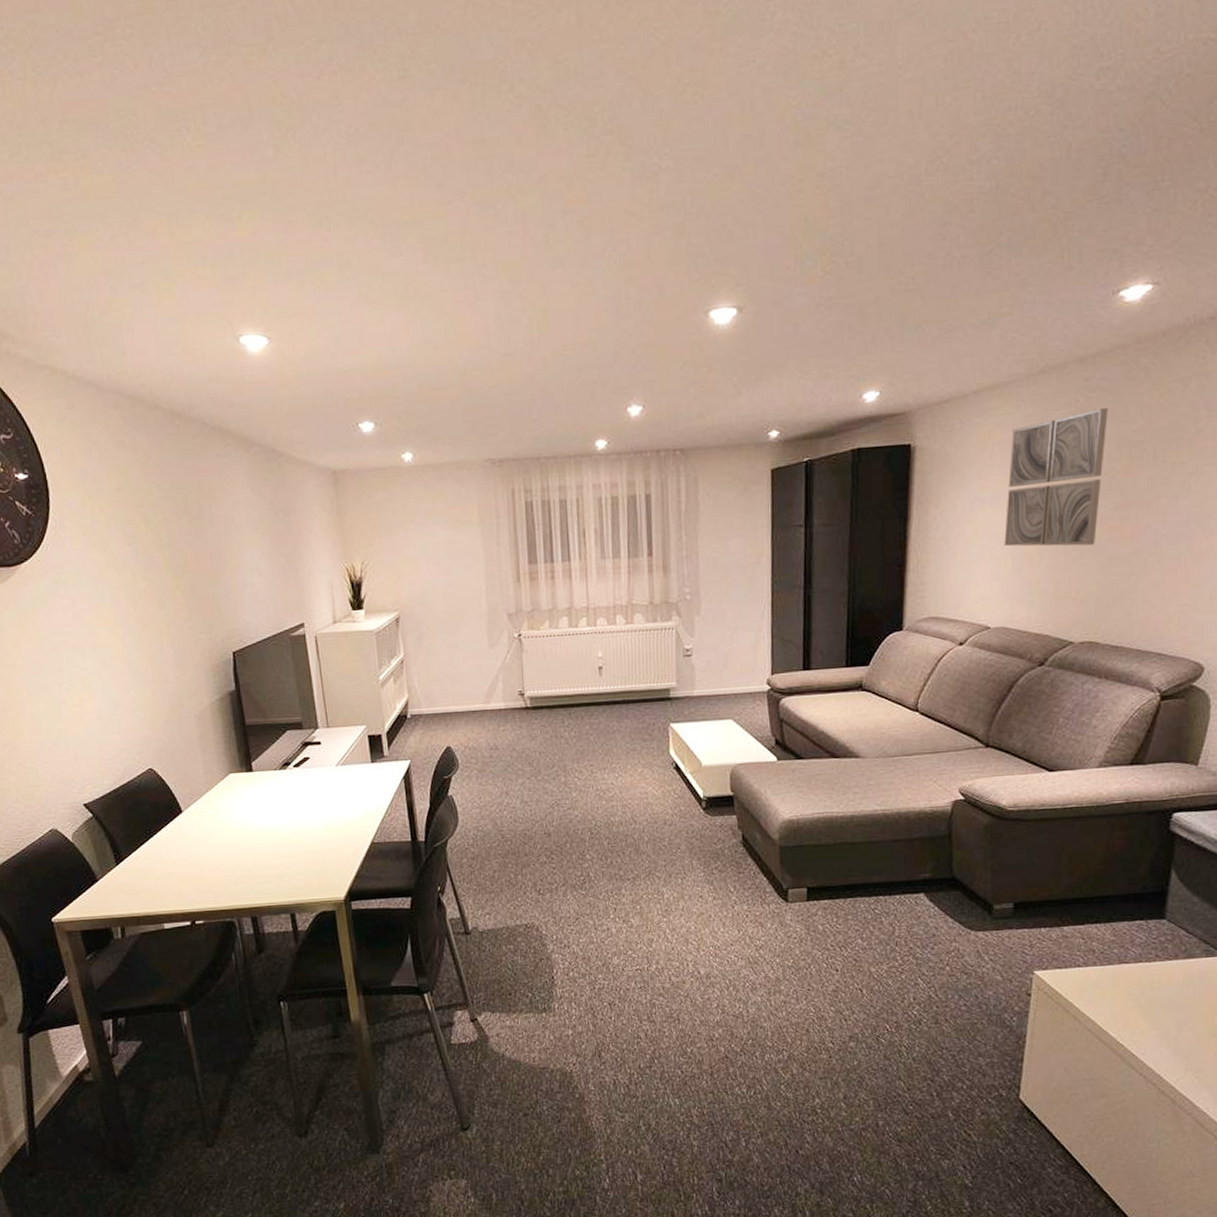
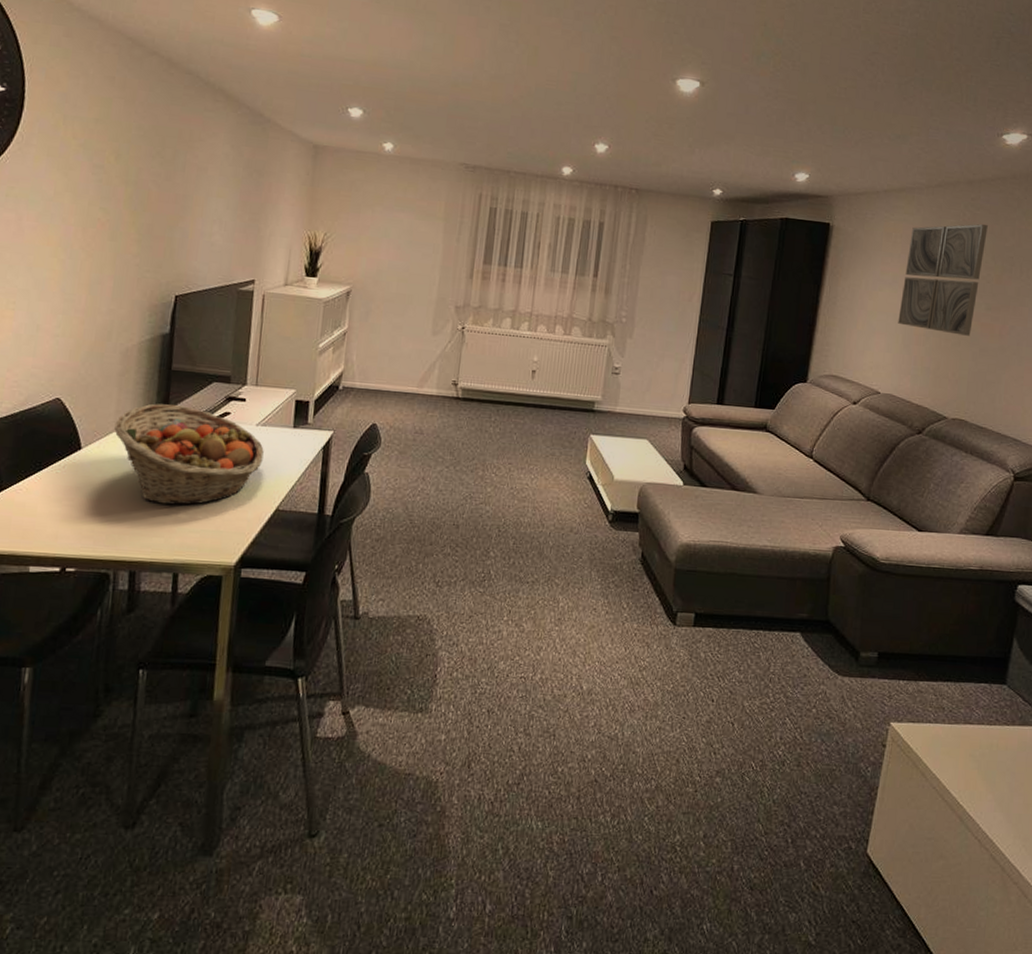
fruit basket: none [206,757,349,853] -> present [114,403,264,505]

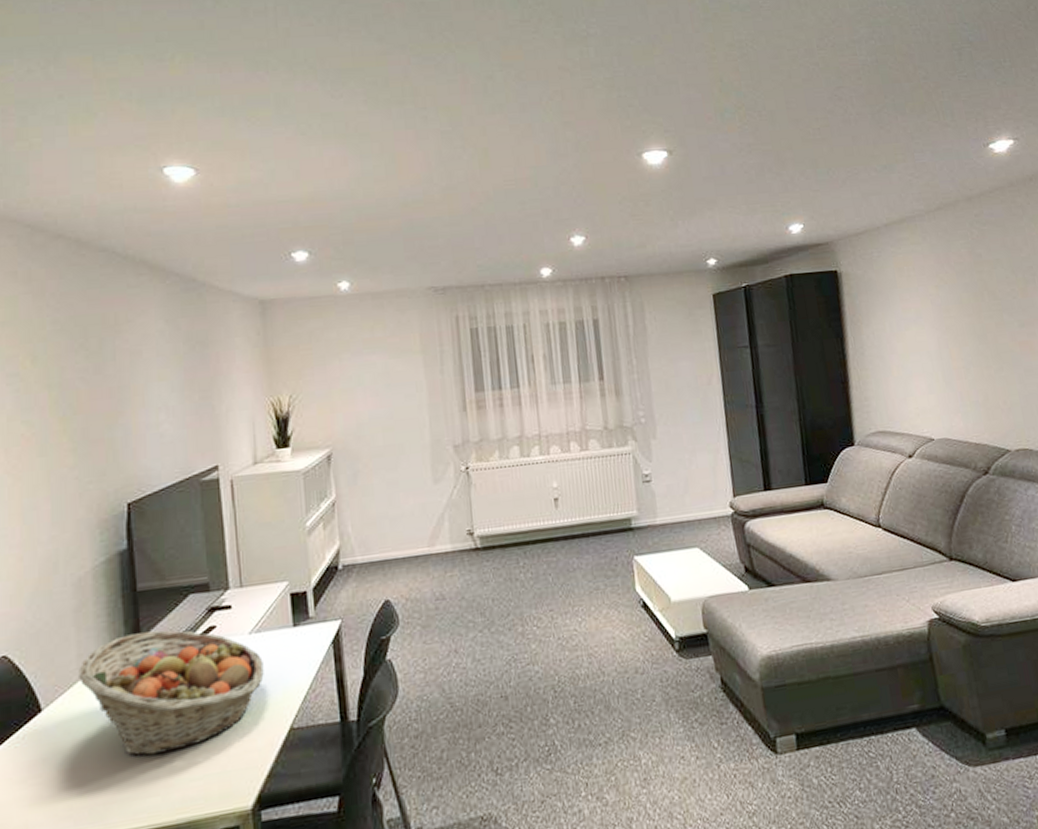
wall art: present [898,223,988,336] -> none [923,238,1011,362]

